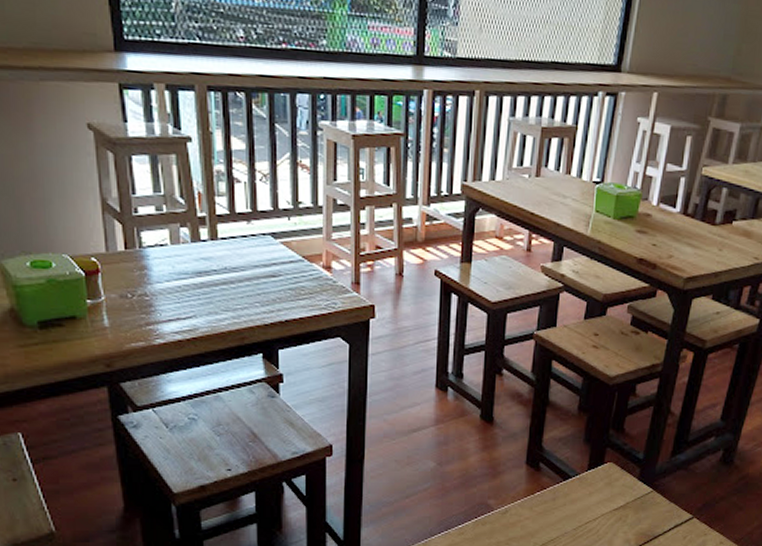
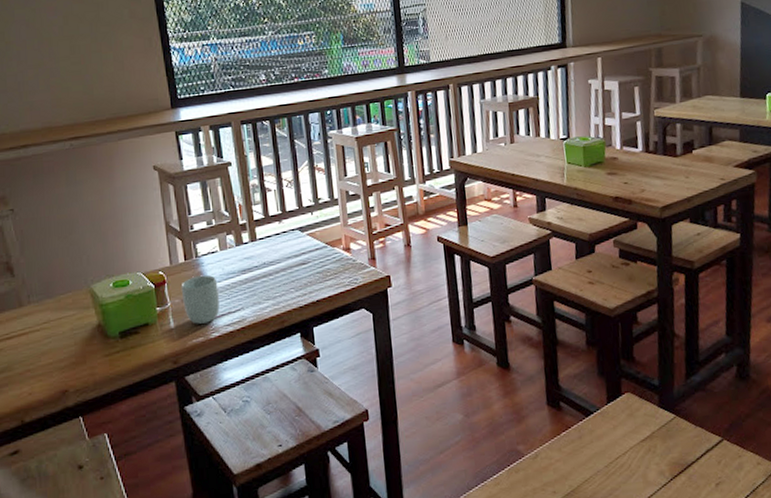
cup: none [118,270,166,327] -> present [181,275,220,324]

